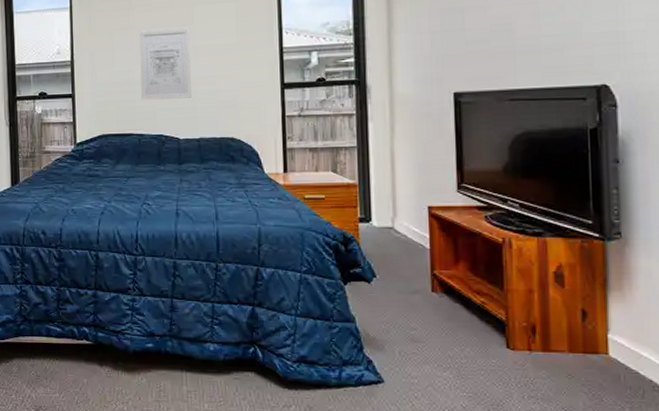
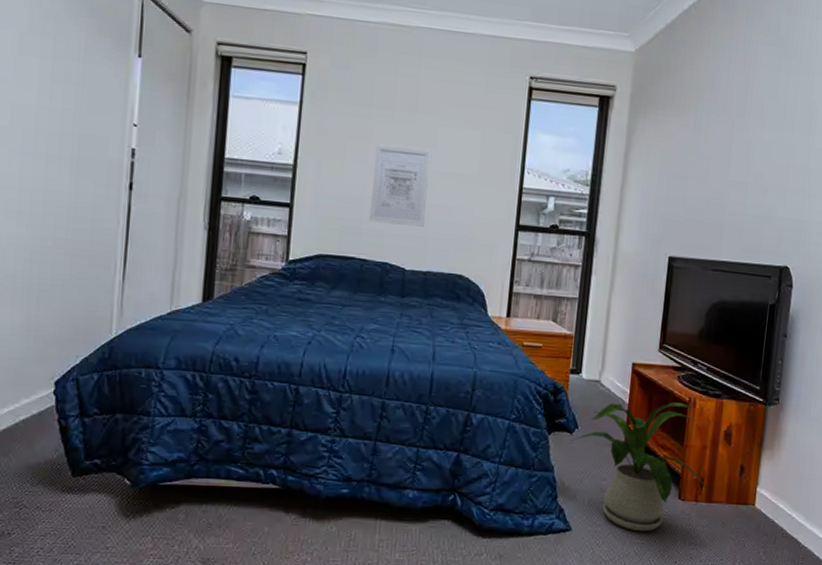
house plant: none [370,245,546,384] -> present [571,402,710,532]

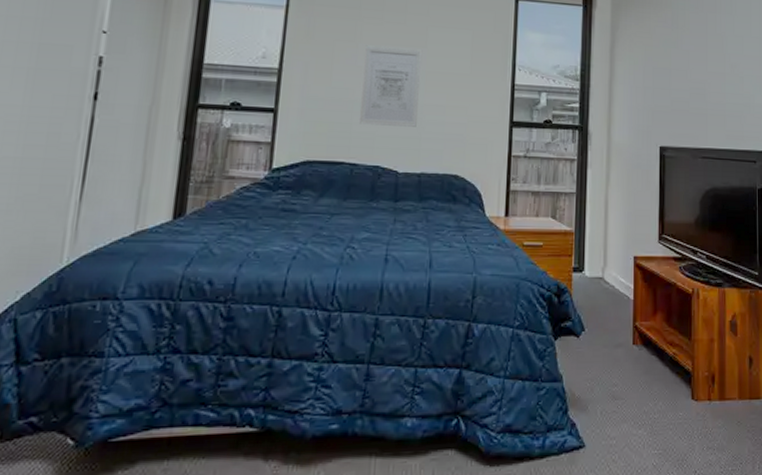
house plant: present [571,402,710,532] -> none [578,295,722,441]

